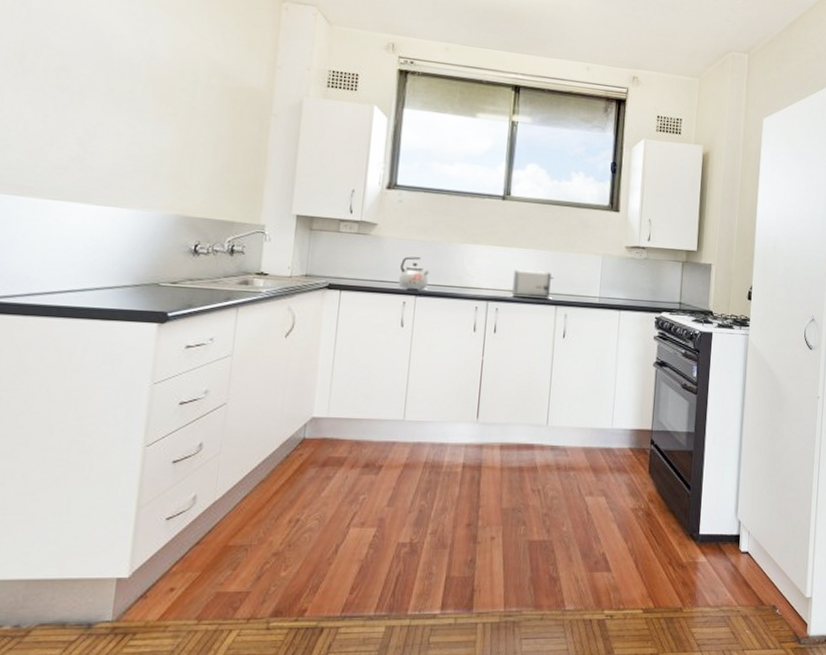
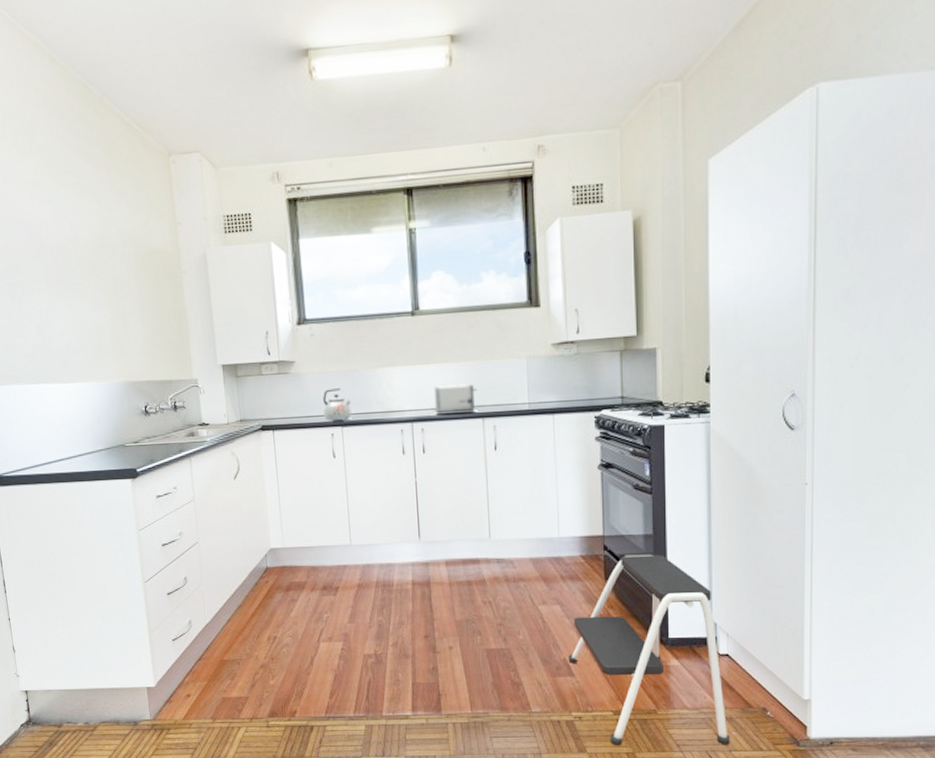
step stool: none [606,450,744,647] -> present [568,554,730,746]

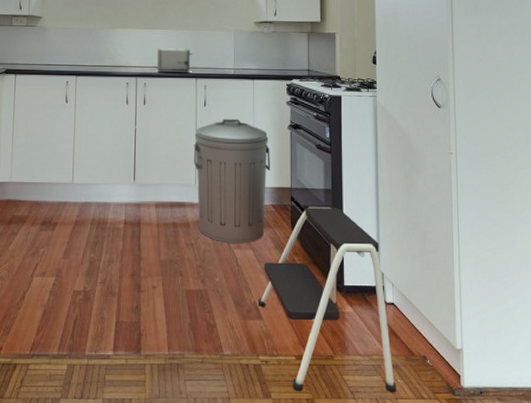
kettle: present [323,388,352,422] -> none [61,43,87,71]
trash can: none [486,462,577,599] -> present [194,119,270,243]

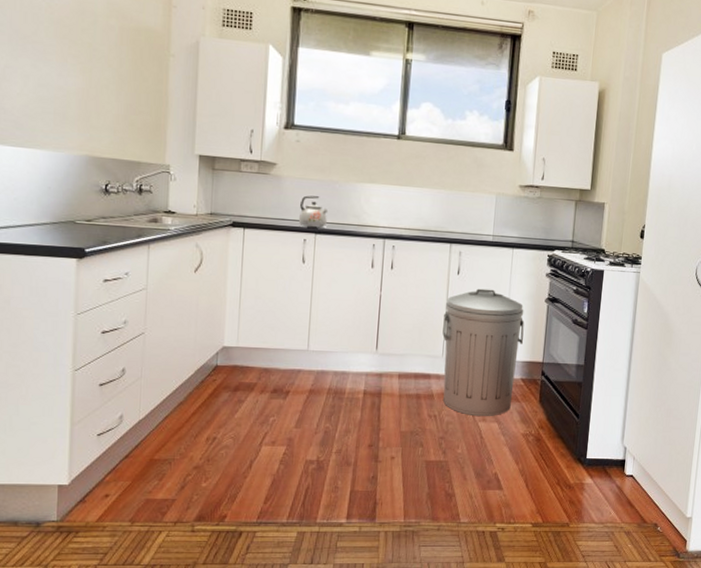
kettle: none [61,43,87,71] -> present [298,195,329,228]
toaster: present [156,48,192,73] -> none [407,208,448,238]
step stool: present [257,206,396,393] -> none [498,381,626,556]

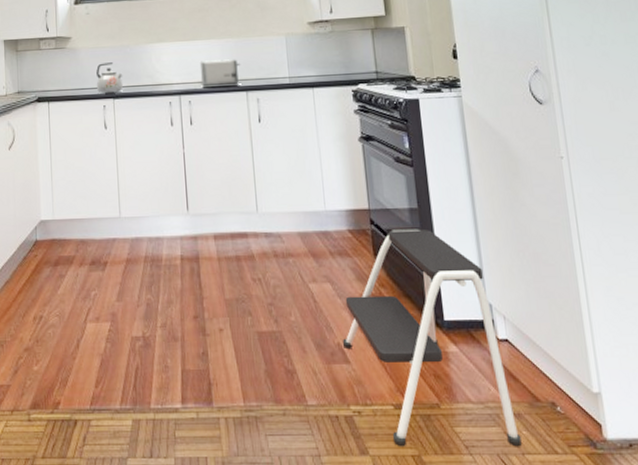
toaster: none [407,208,448,238] -> present [199,59,240,88]
trash can: present [442,288,524,416] -> none [252,134,342,276]
step stool: none [498,381,626,556] -> present [342,229,522,447]

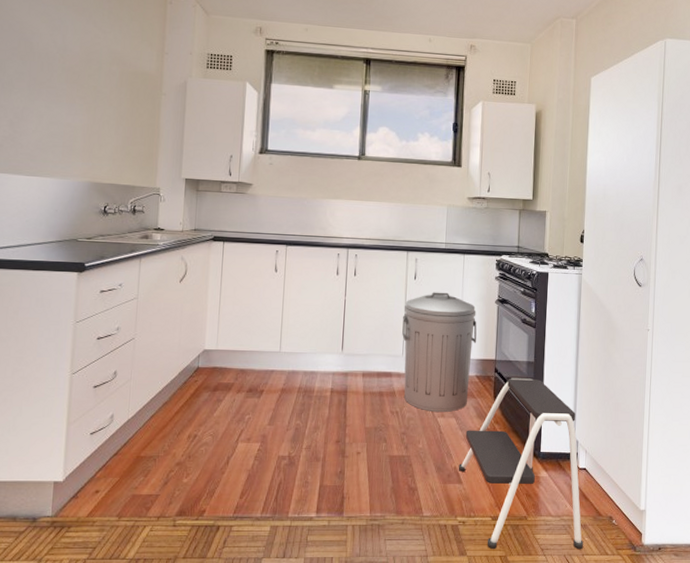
kettle: present [96,62,123,94] -> none [271,211,298,240]
toaster: present [199,59,240,88] -> none [368,220,405,246]
trash can: none [252,134,342,276] -> present [402,292,477,412]

